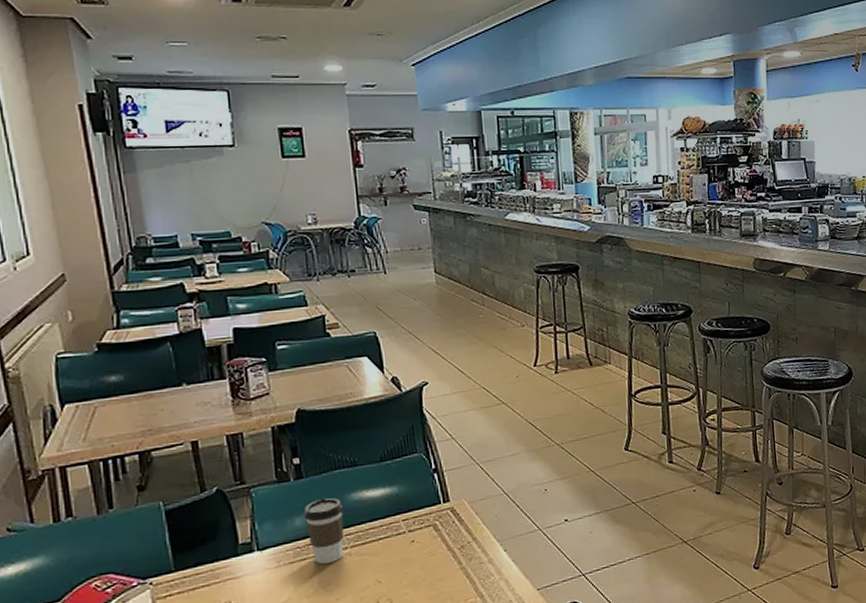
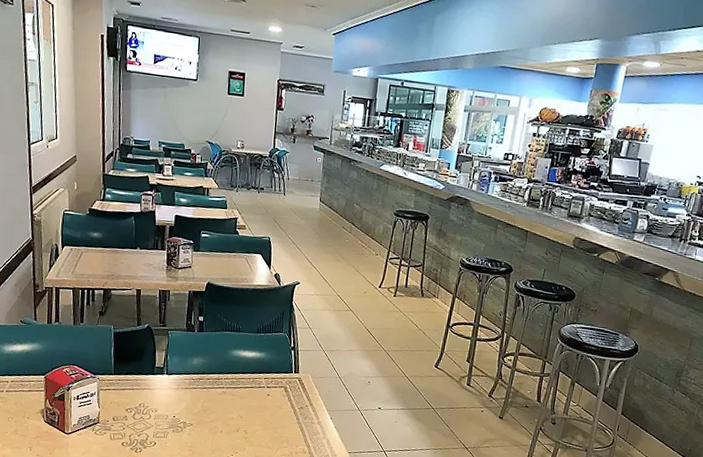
coffee cup: present [303,497,345,564] -> none [199,349,226,395]

